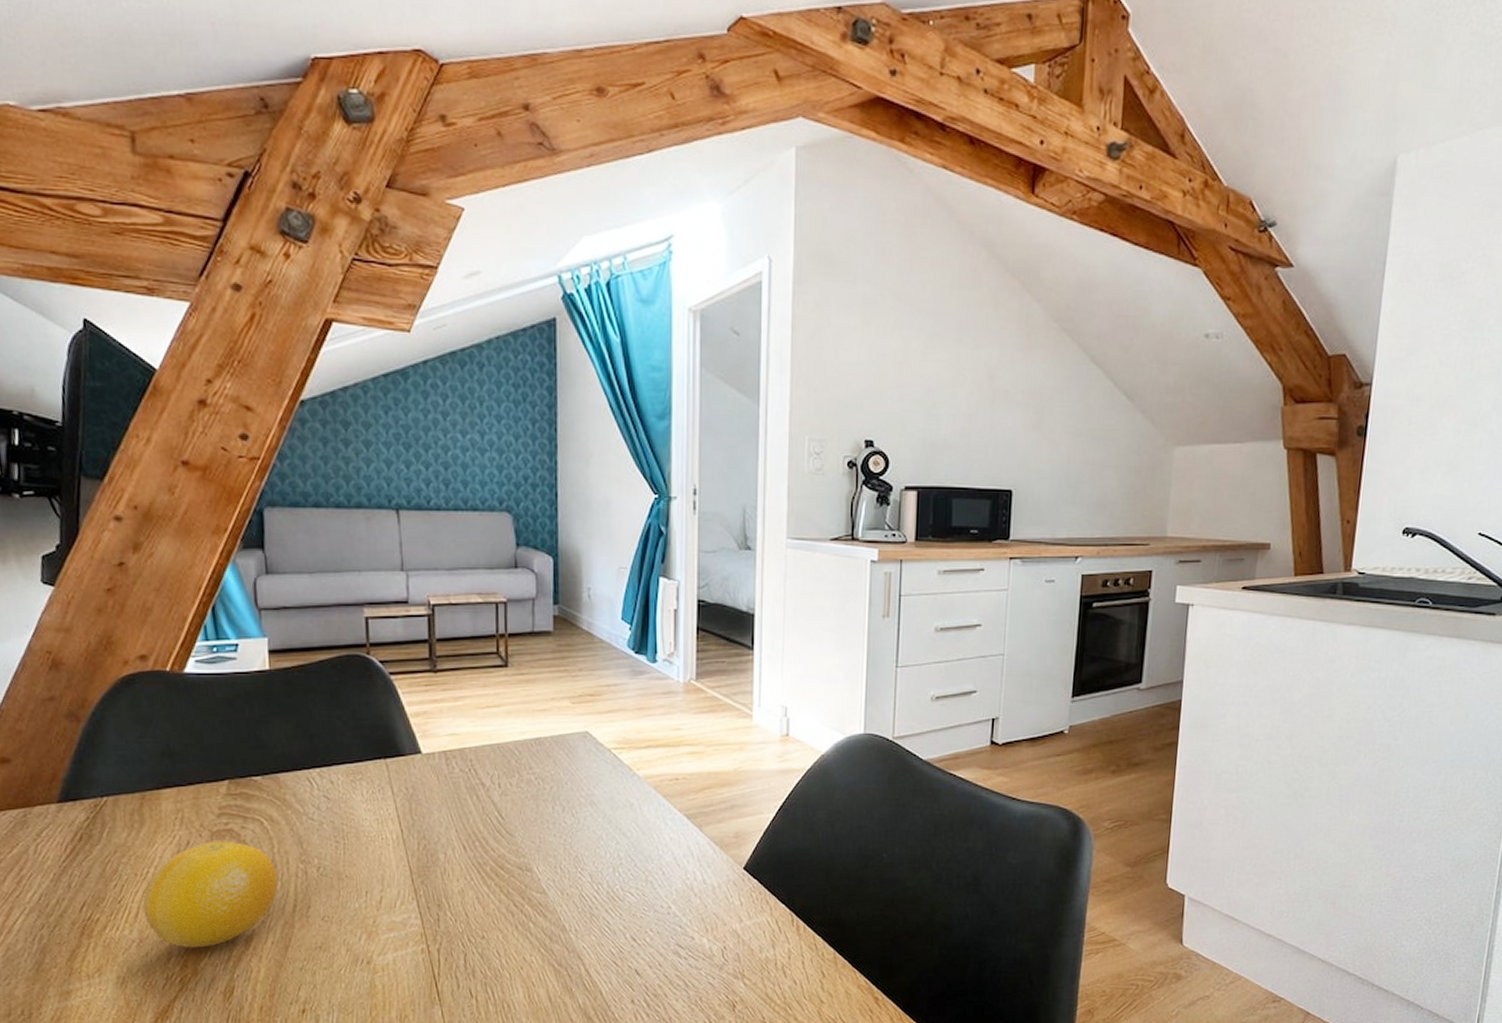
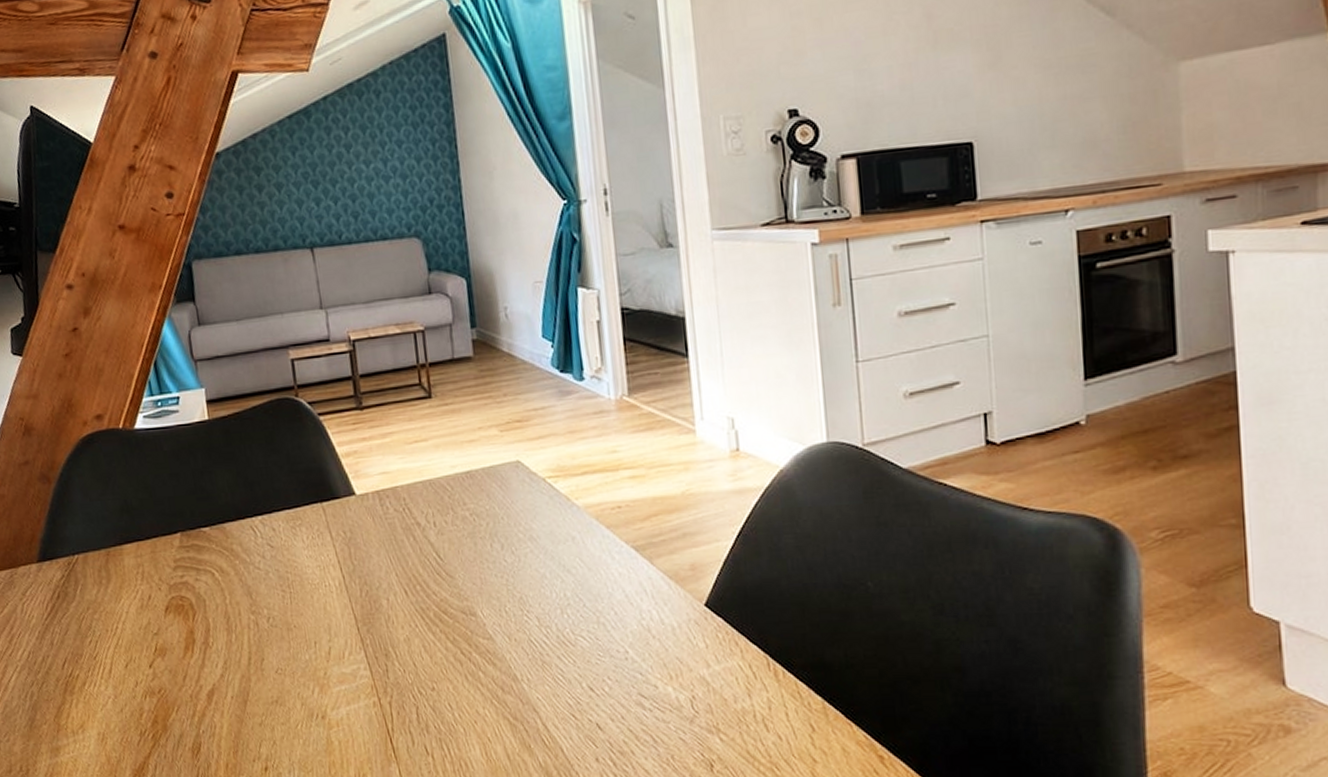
fruit: present [142,841,278,948] -> none [115,594,233,704]

